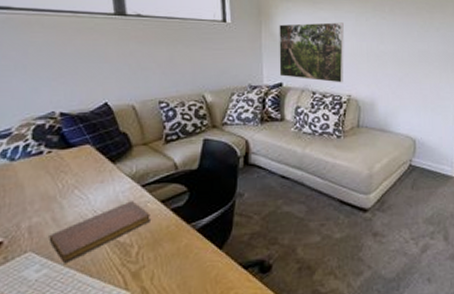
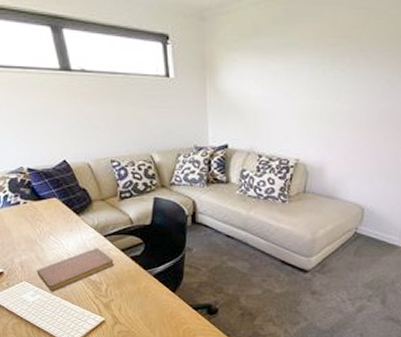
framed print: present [279,22,344,83] -> none [225,76,296,146]

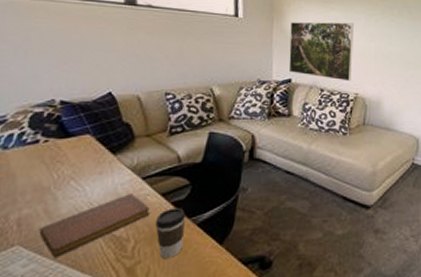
coffee cup: none [119,262,144,299] -> present [155,208,185,258]
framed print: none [225,76,296,146] -> present [288,21,354,81]

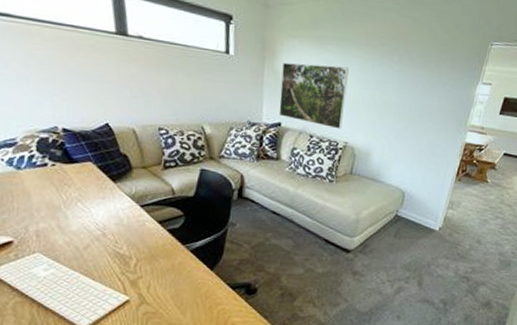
notebook: present [39,194,151,257] -> none [55,218,149,266]
coffee cup: present [155,208,185,258] -> none [153,235,180,276]

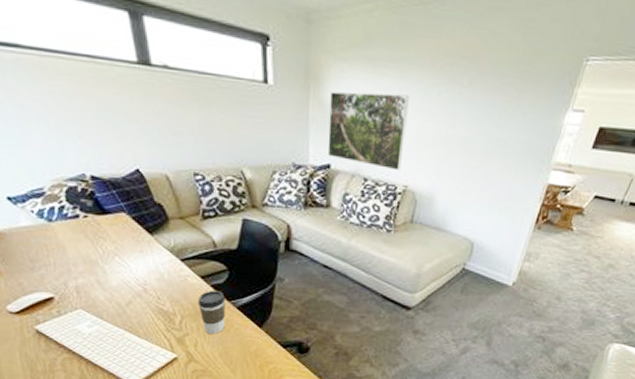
coffee cup: none [153,235,180,276] -> present [197,290,225,334]

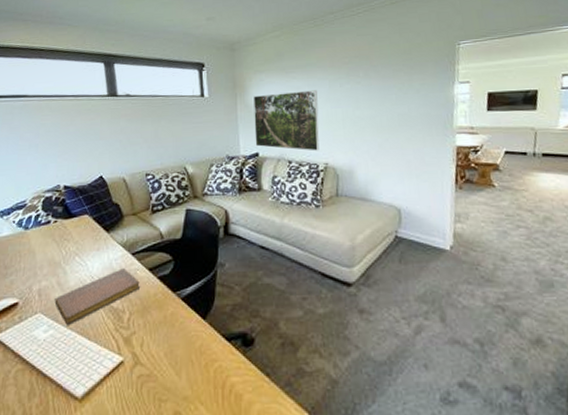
notebook: none [96,273,193,322] -> present [54,268,141,325]
coffee cup: present [197,290,225,334] -> none [145,282,170,330]

